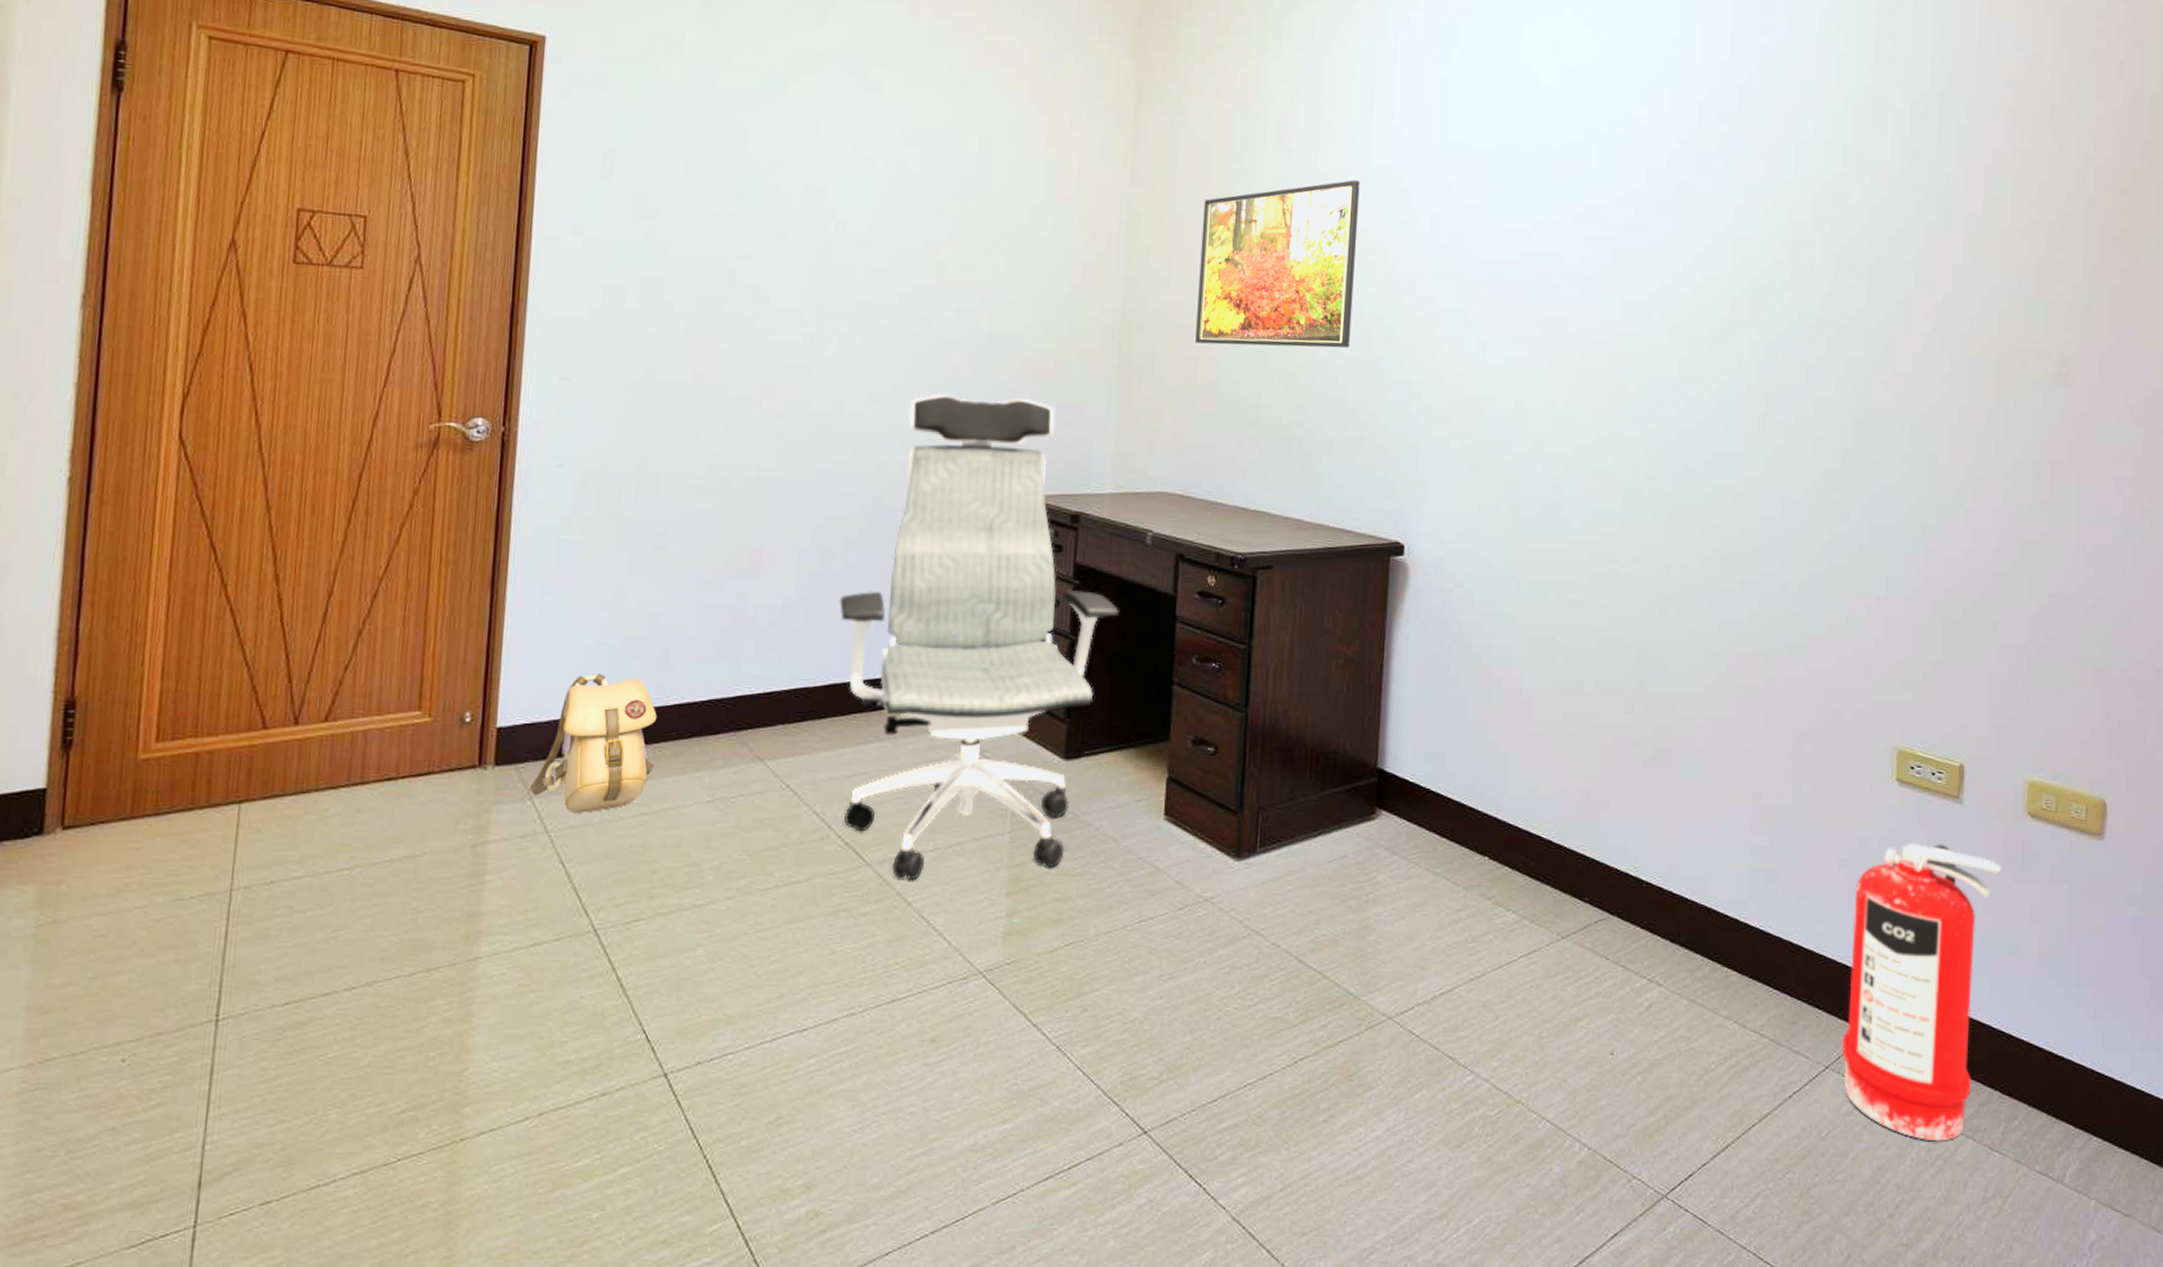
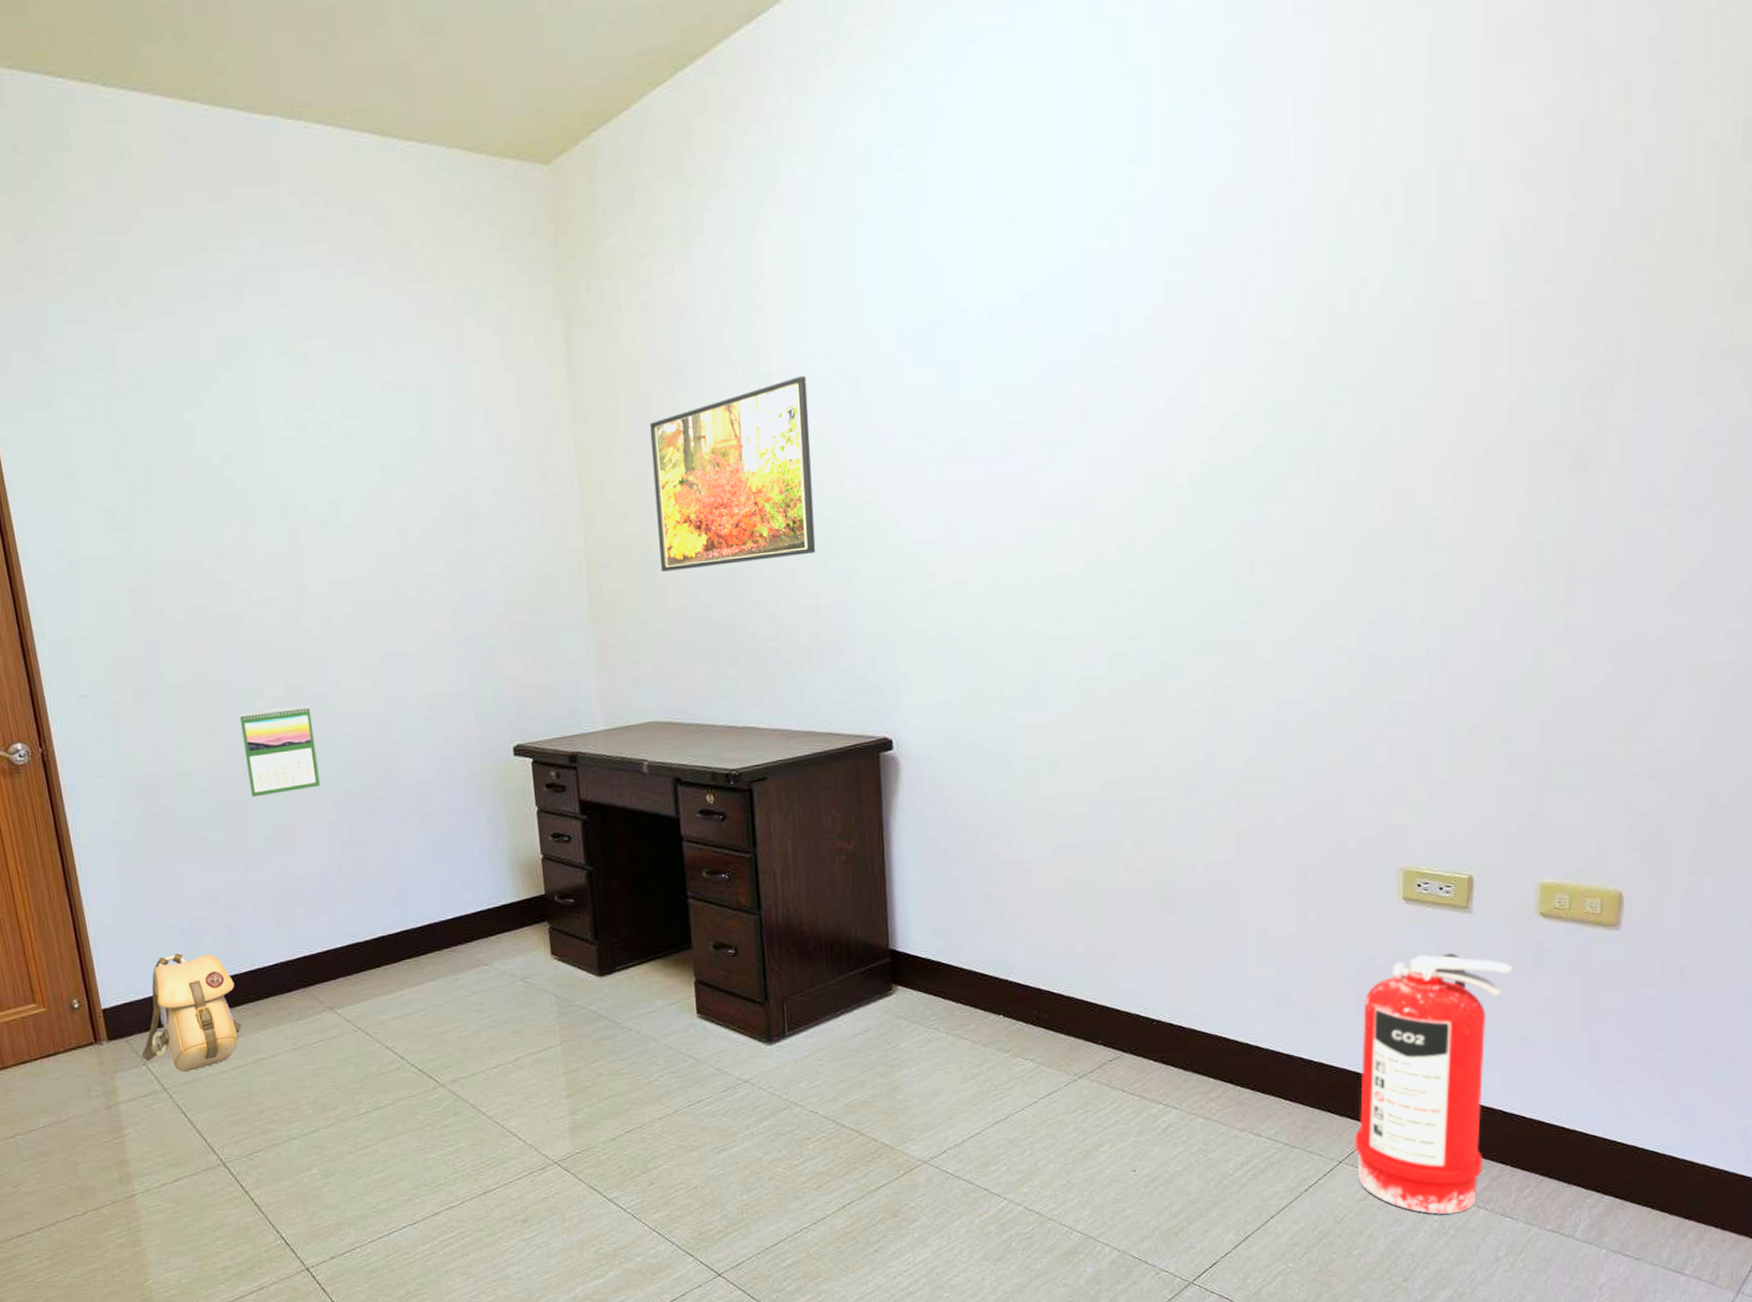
calendar: none [724,421,808,512] -> present [239,706,321,797]
office chair: present [838,394,1121,881] -> none [371,651,629,1094]

